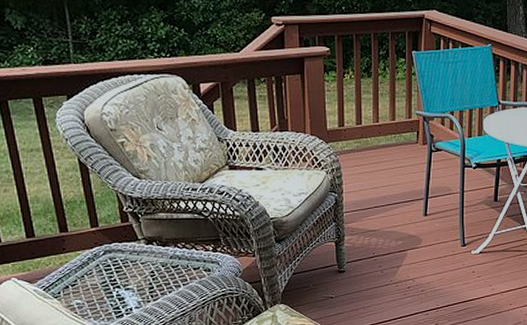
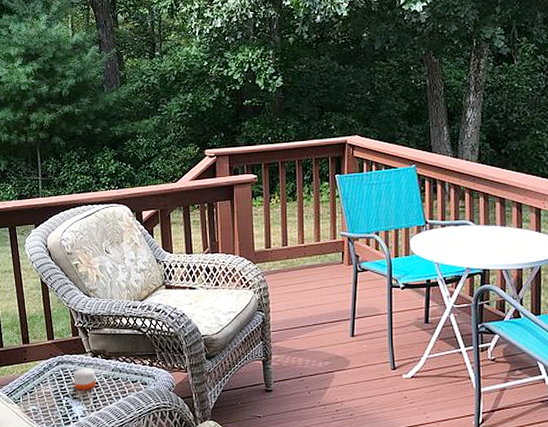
candle: none [124,256,152,280] -> present [74,368,96,390]

